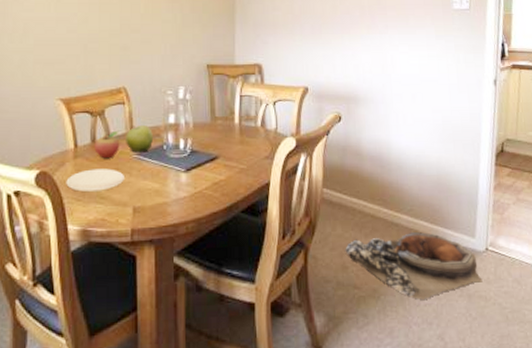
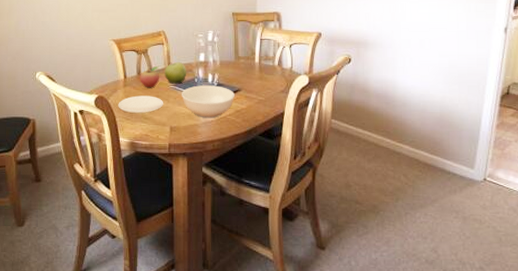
bowl: none [147,153,211,193] -> present [182,85,234,118]
dog bed: present [345,232,483,300] -> none [349,161,478,218]

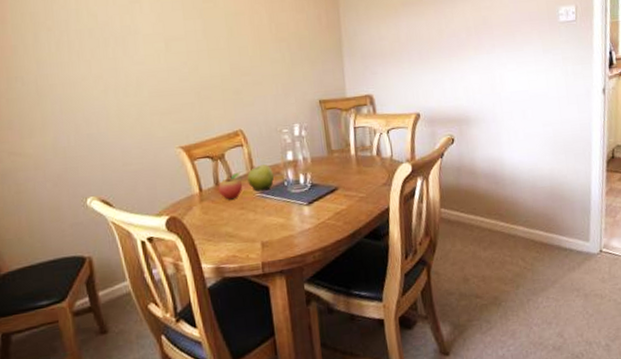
plate: present [118,95,163,114] -> none [195,208,250,233]
bowl: present [182,85,234,118] -> none [270,187,332,226]

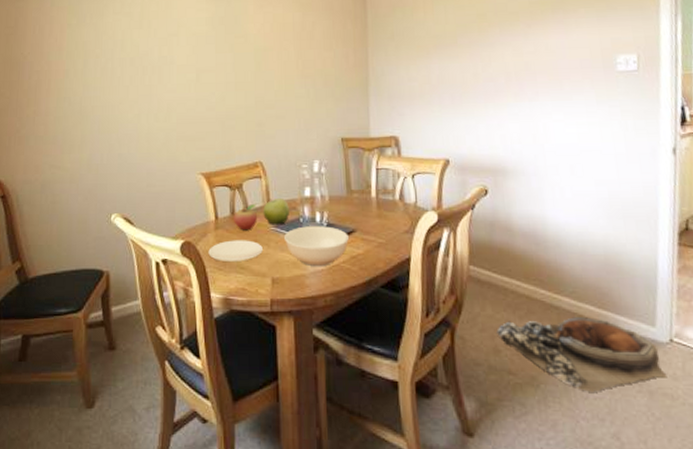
plate: none [195,208,250,233] -> present [208,240,263,263]
bowl: none [270,187,332,226] -> present [284,226,349,266]
dog bed: none [465,241,598,303] -> present [496,317,667,392]

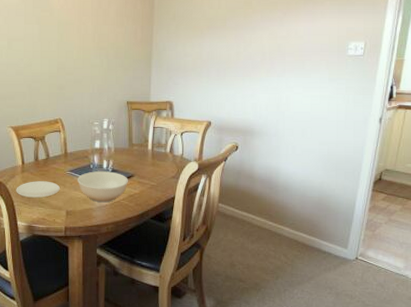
fruit: present [234,204,258,231] -> none [37,153,57,174]
fruit: present [263,197,290,225] -> none [61,148,83,170]
dog bed: present [496,317,667,392] -> none [234,242,350,294]

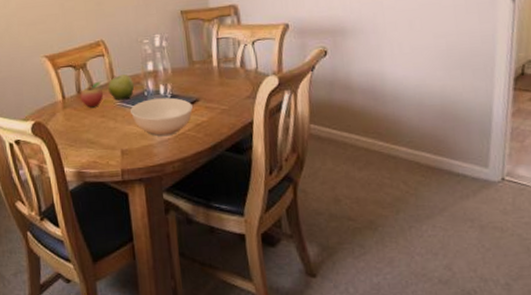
plate: present [16,181,60,199] -> none [58,116,111,139]
fruit: none [37,153,57,174] -> present [80,82,104,108]
fruit: none [61,148,83,170] -> present [108,73,135,100]

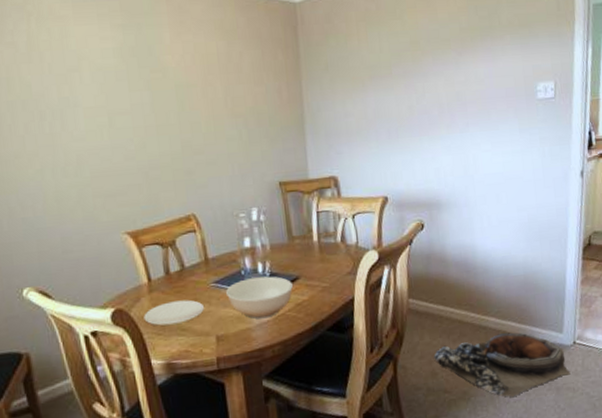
plate: none [58,116,111,139] -> present [144,299,204,326]
fruit: present [80,82,104,108] -> none [169,261,196,290]
fruit: present [108,73,135,100] -> none [200,251,231,281]
dog bed: none [337,164,498,231] -> present [434,332,571,397]

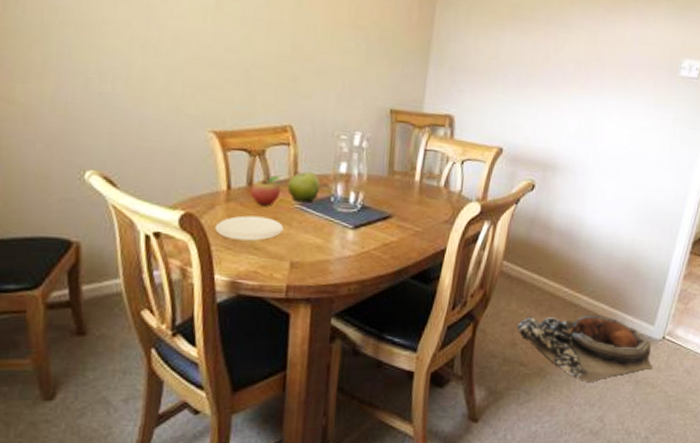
fruit: none [169,261,196,290] -> present [250,175,281,206]
fruit: none [200,251,231,281] -> present [287,171,321,203]
bowl: present [226,276,293,318] -> none [310,206,384,252]

